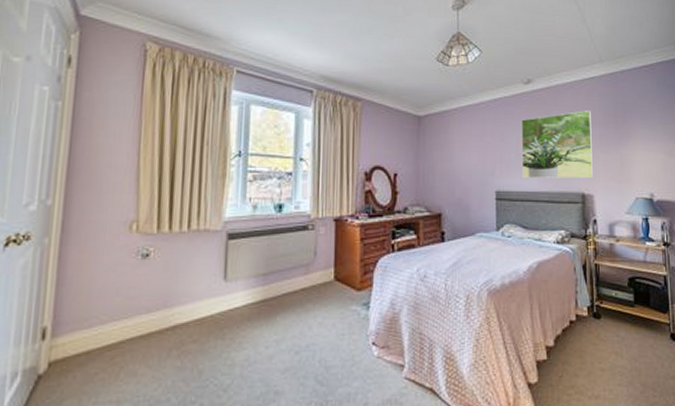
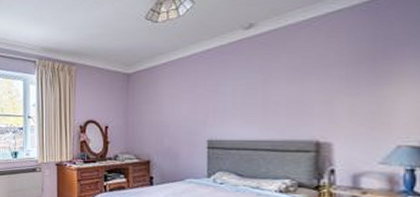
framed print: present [521,110,593,179] -> none [238,49,335,126]

